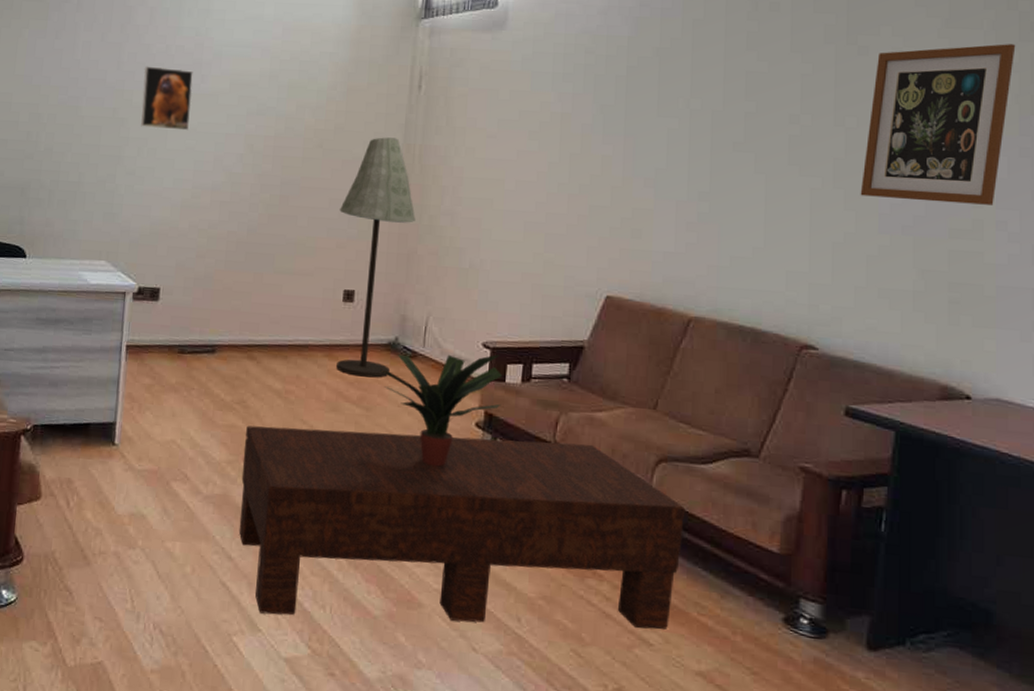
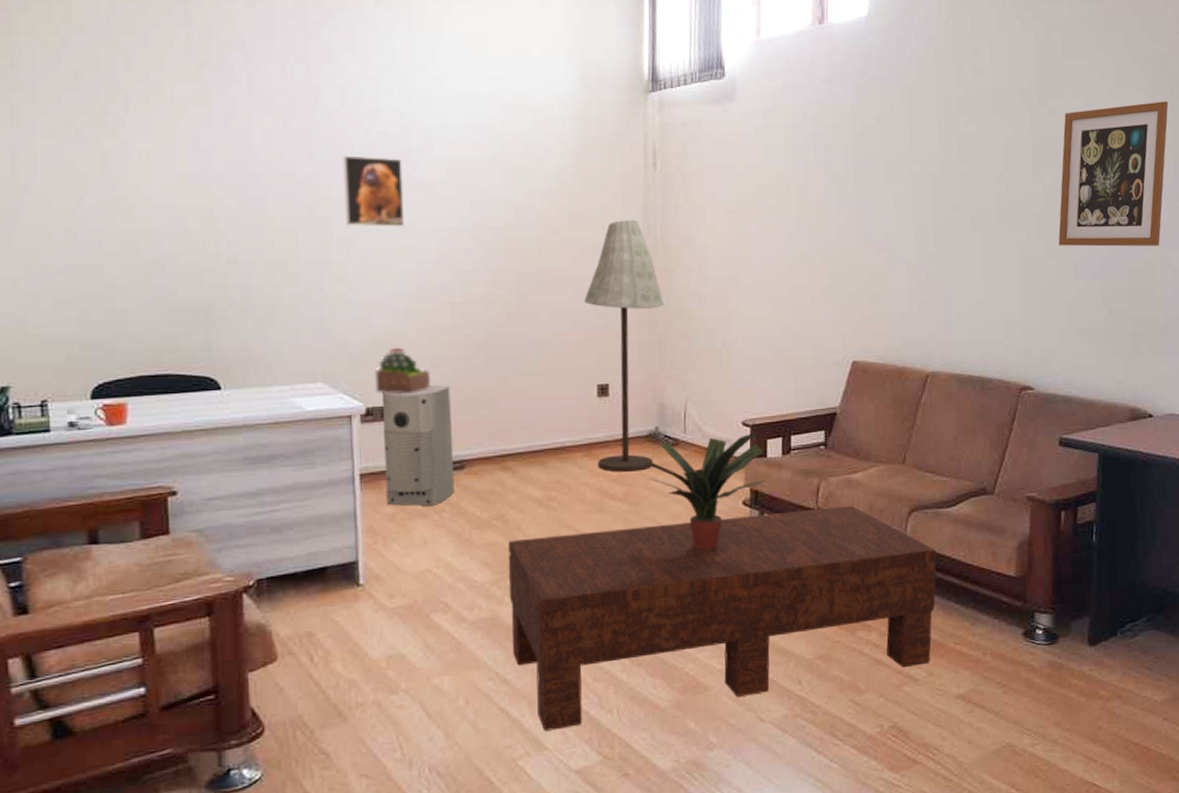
air purifier: none [145,273,211,383] -> present [381,384,455,507]
succulent plant: none [148,236,195,279] -> present [375,347,430,394]

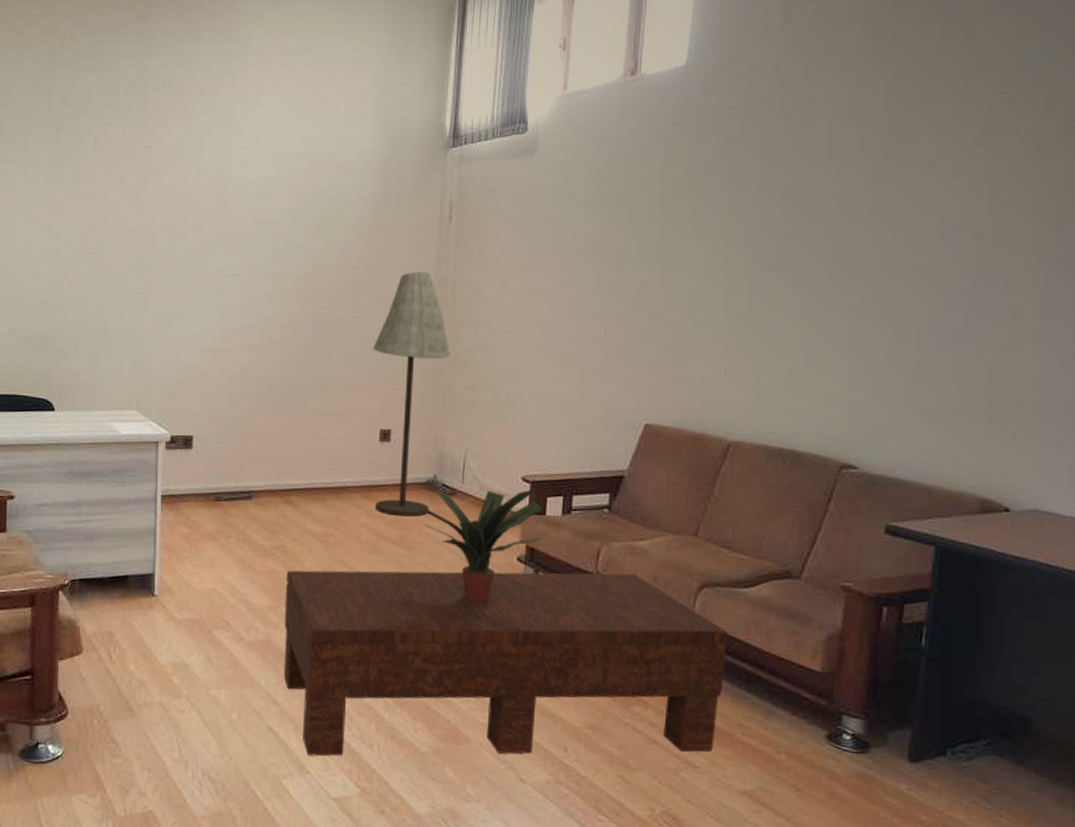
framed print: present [341,155,405,227] -> none [165,208,217,273]
succulent plant: present [375,347,430,394] -> none [180,382,228,426]
air purifier: present [381,384,455,507] -> none [182,419,245,531]
wall art: present [1058,101,1169,247] -> none [898,150,1054,316]

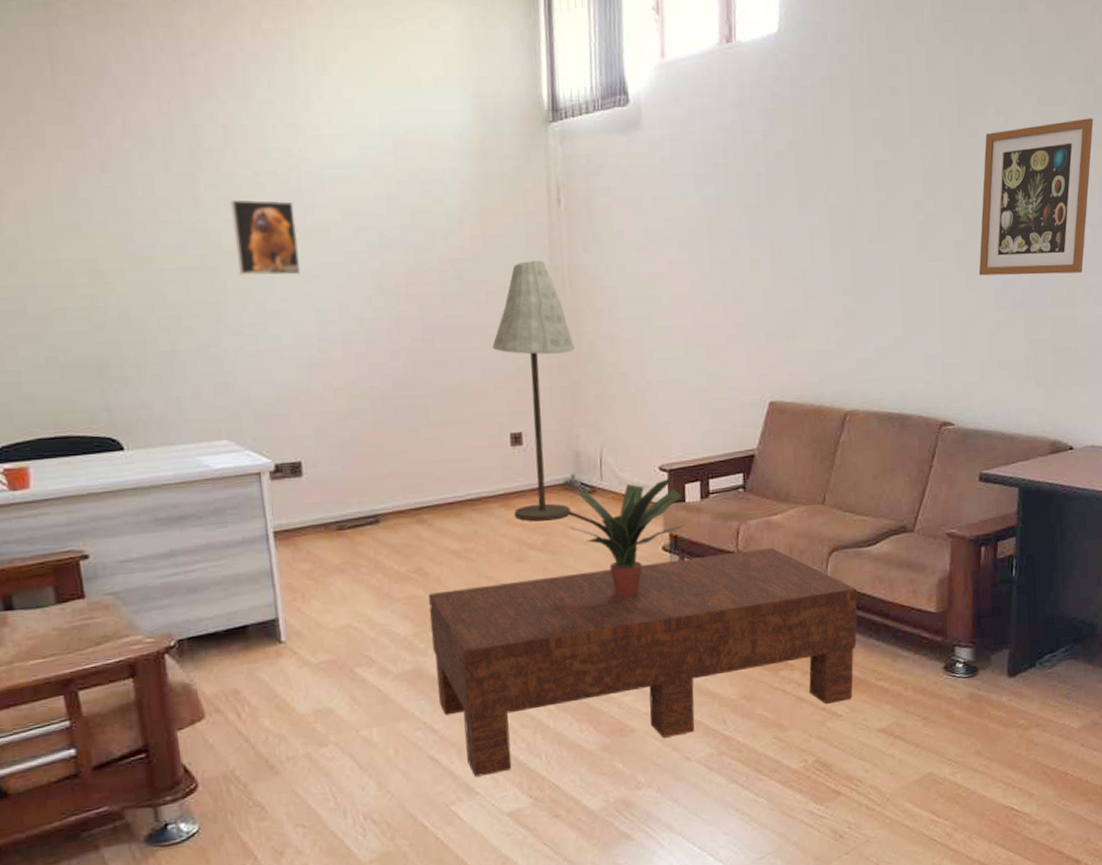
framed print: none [165,208,217,273] -> present [229,199,300,276]
wall art: none [898,150,1054,316] -> present [978,118,1094,276]

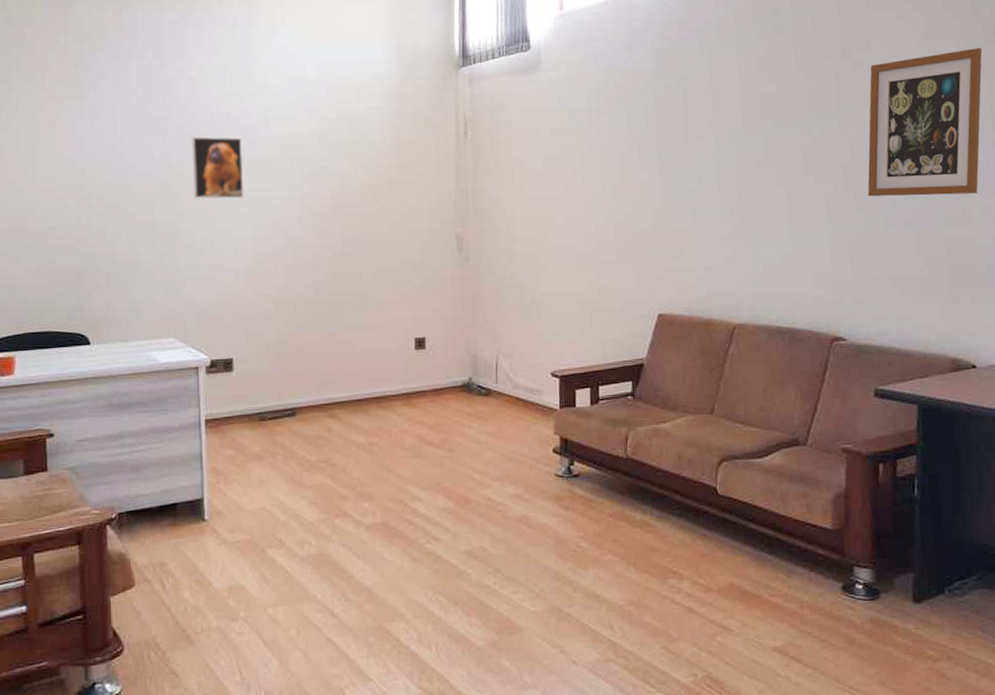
coffee table: present [428,547,858,777] -> none [334,454,749,663]
floor lamp: present [492,260,575,522] -> none [402,185,476,420]
potted plant: present [561,476,685,597] -> none [458,382,575,496]

